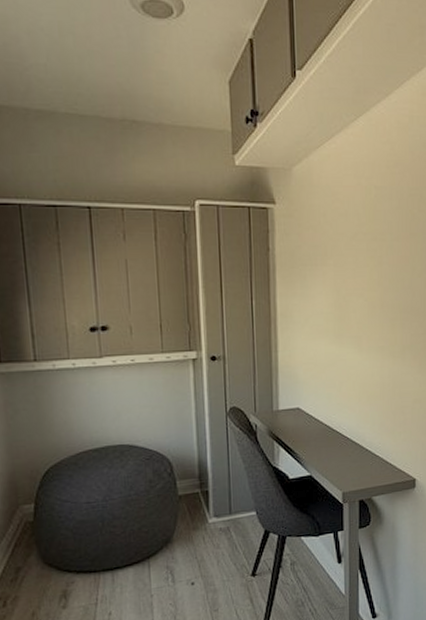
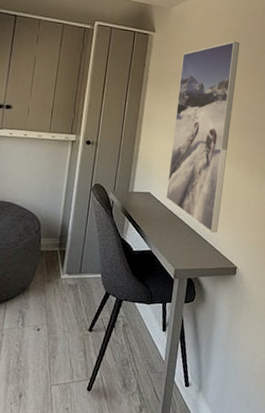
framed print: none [315,202,388,445] -> present [166,41,240,234]

